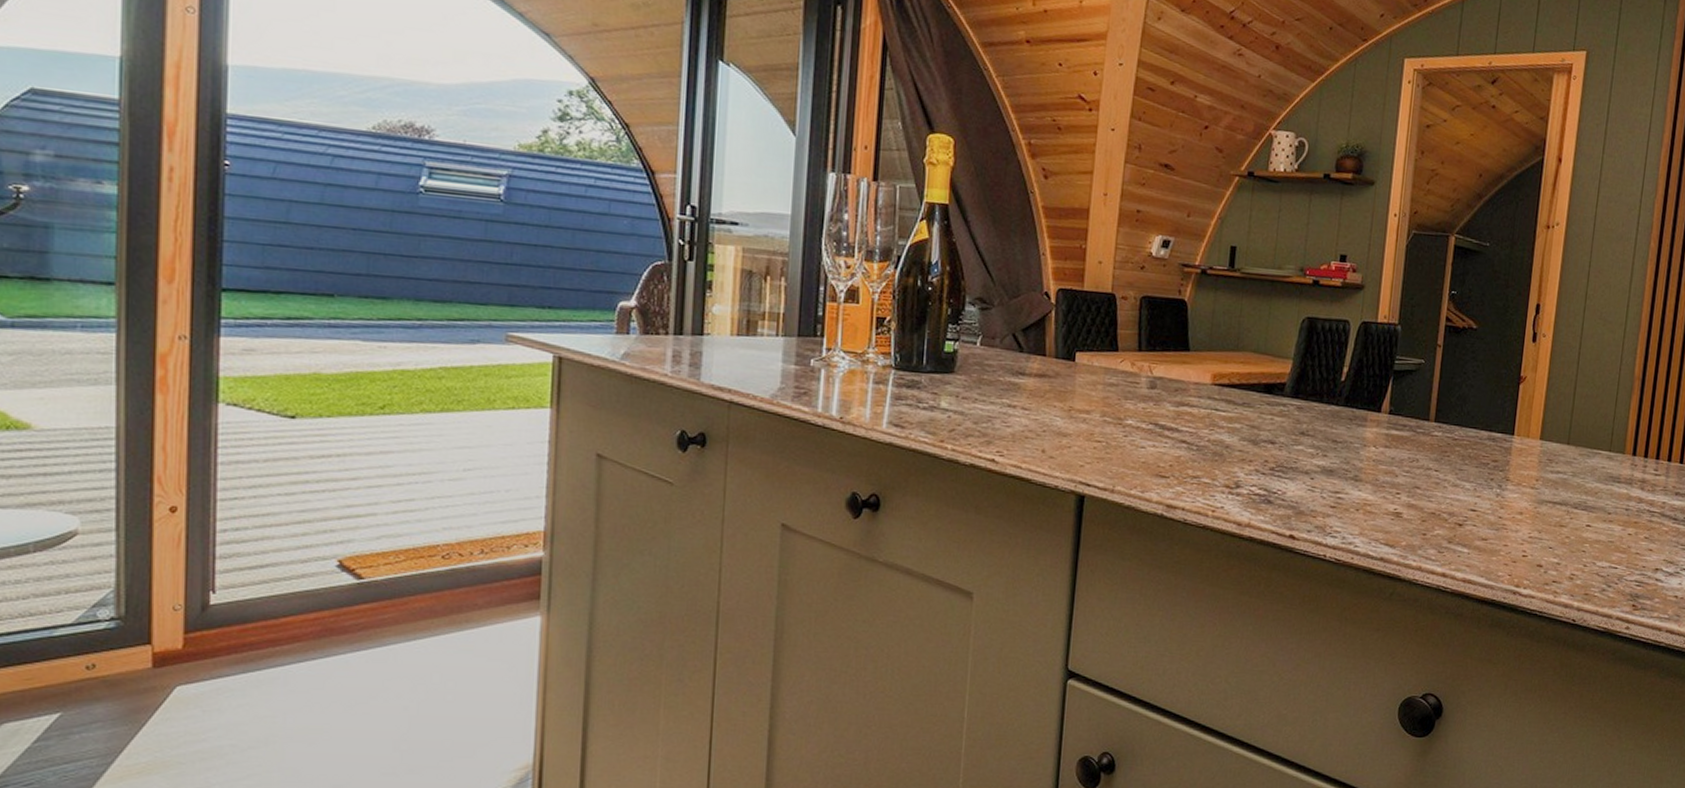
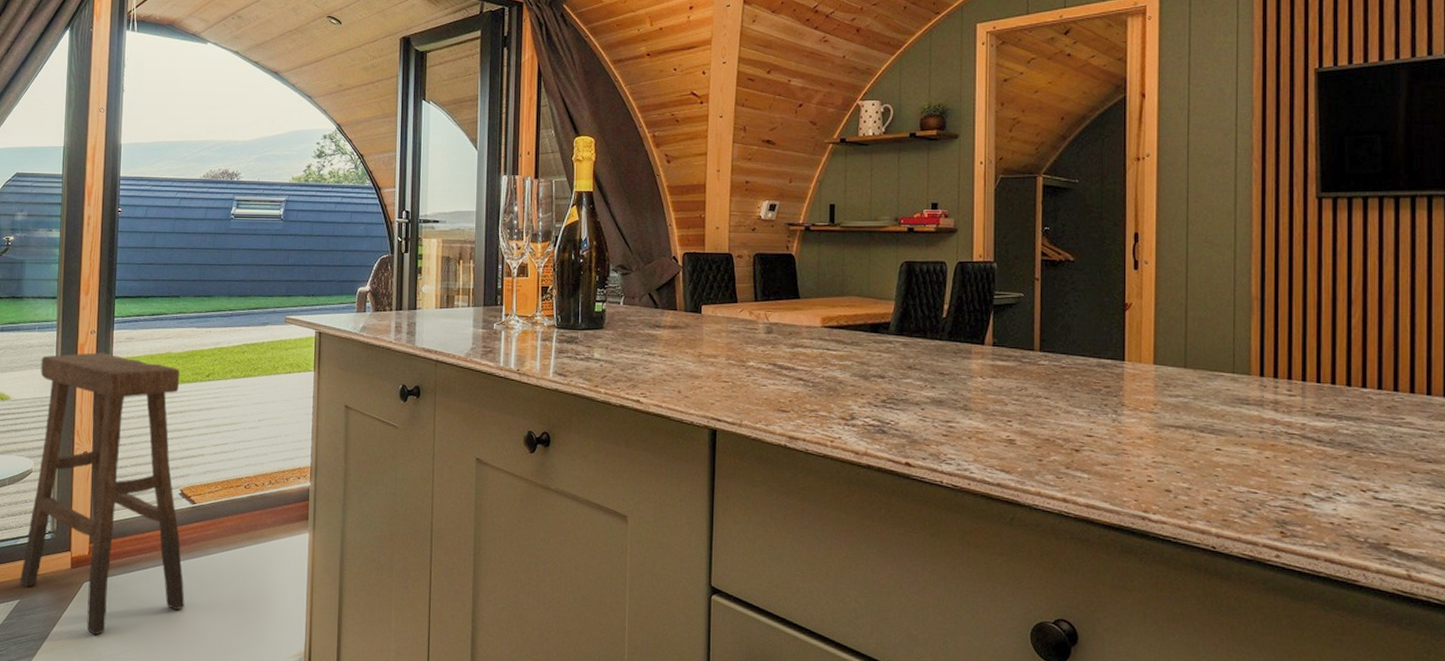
stool: none [61,366,347,757] -> present [20,352,185,636]

